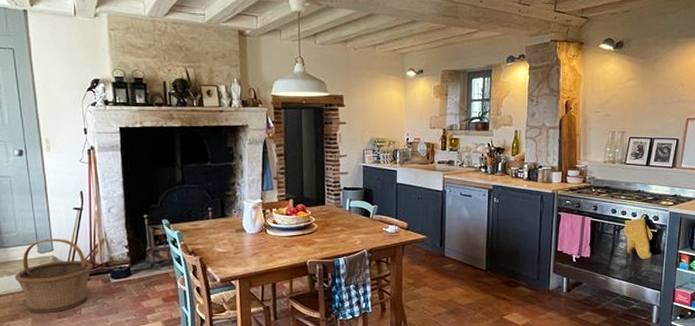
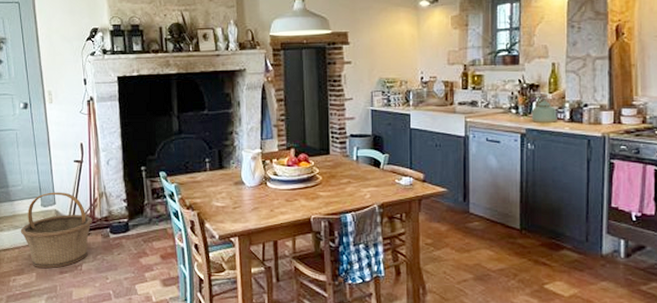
kettle: none [497,156,518,182] -> present [531,94,557,124]

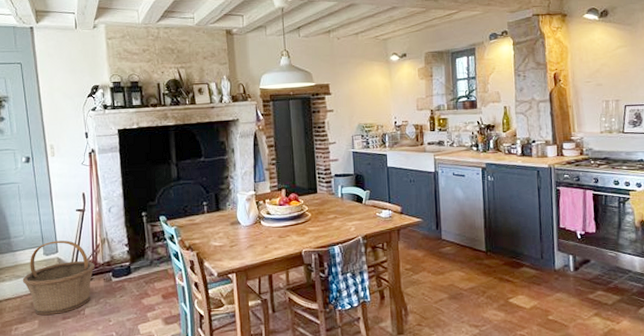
kettle: present [531,94,557,124] -> none [489,133,511,159]

